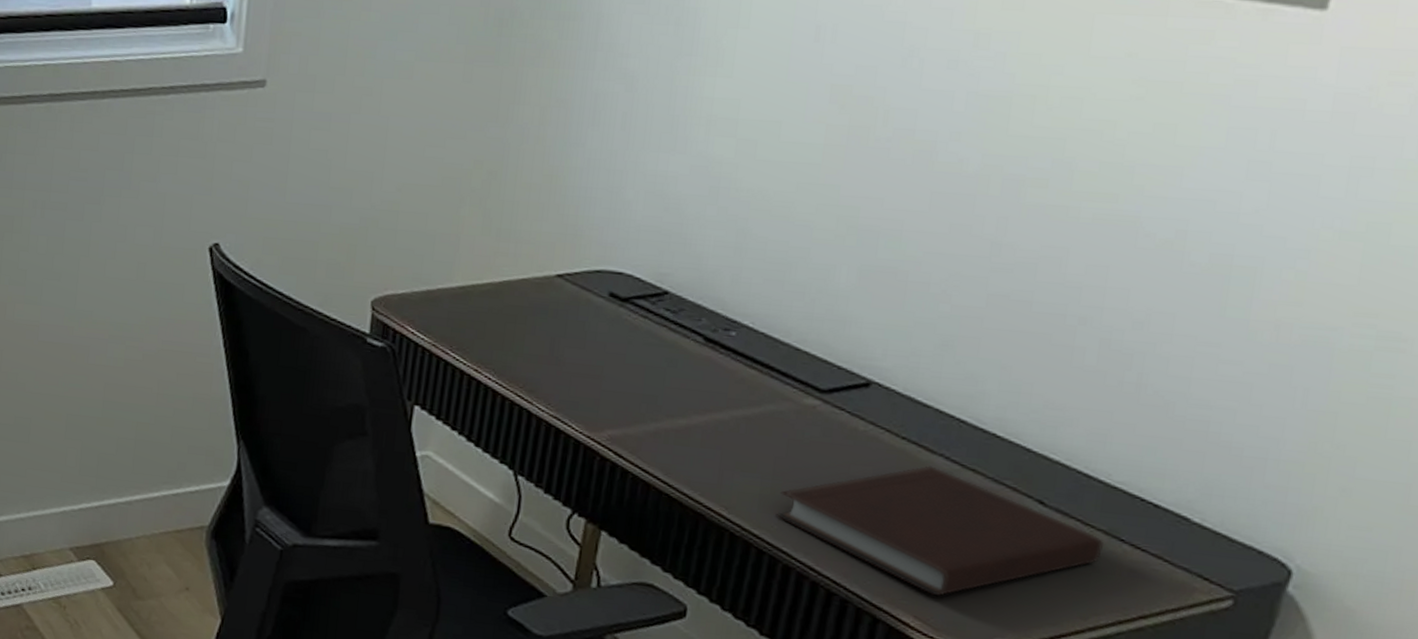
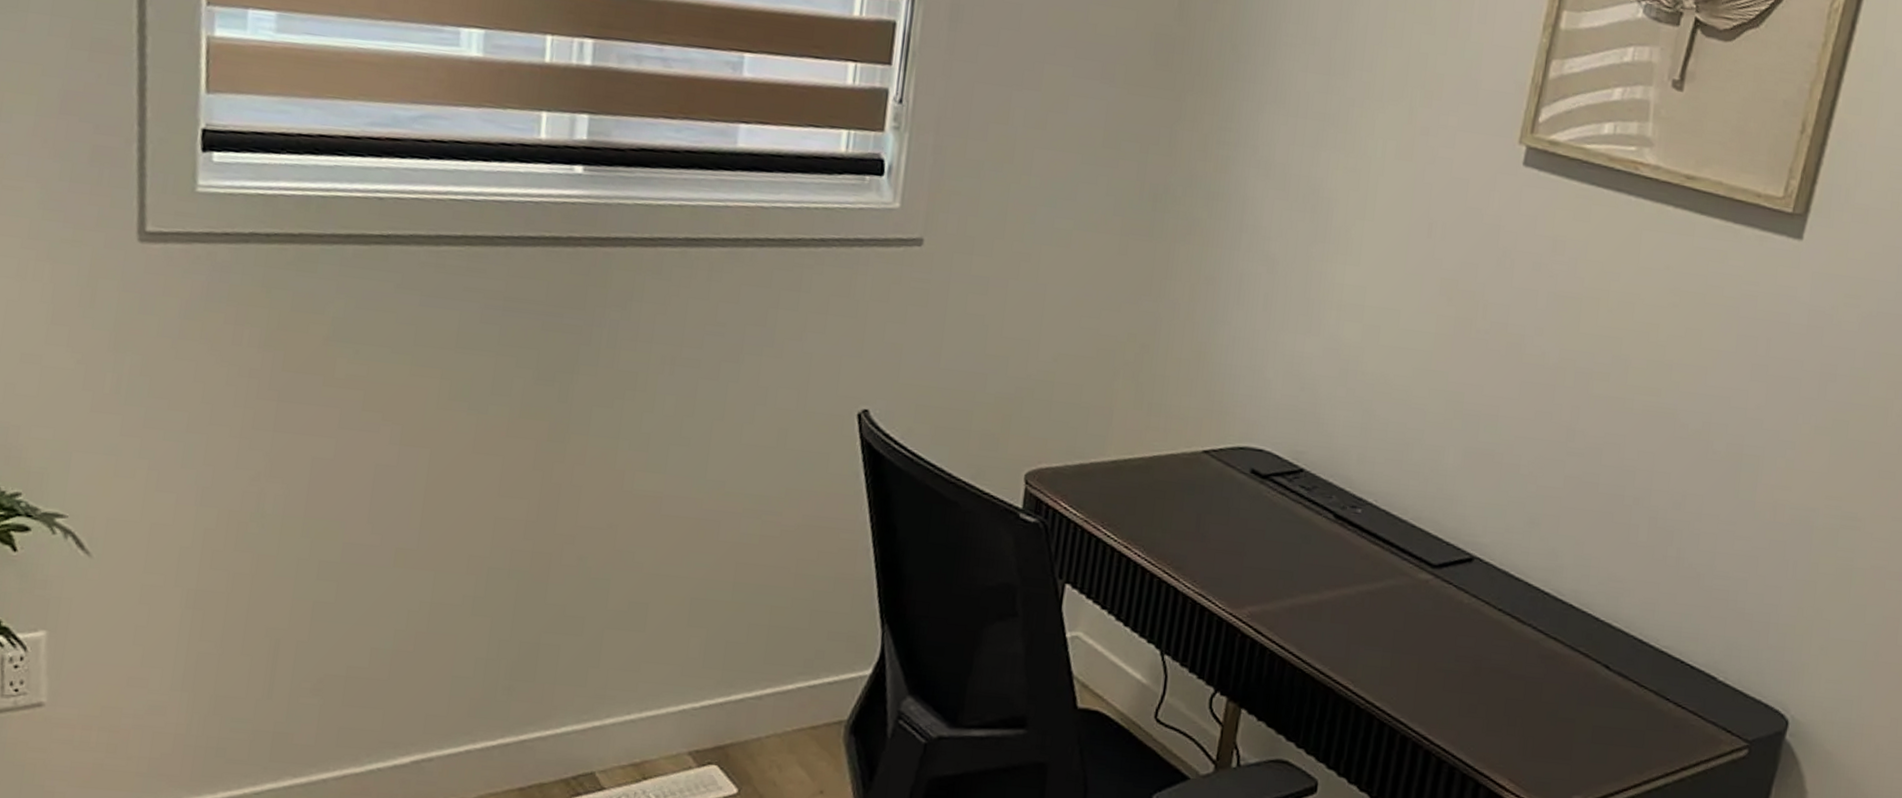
notebook: present [775,466,1103,596] -> none [1395,635,1654,758]

